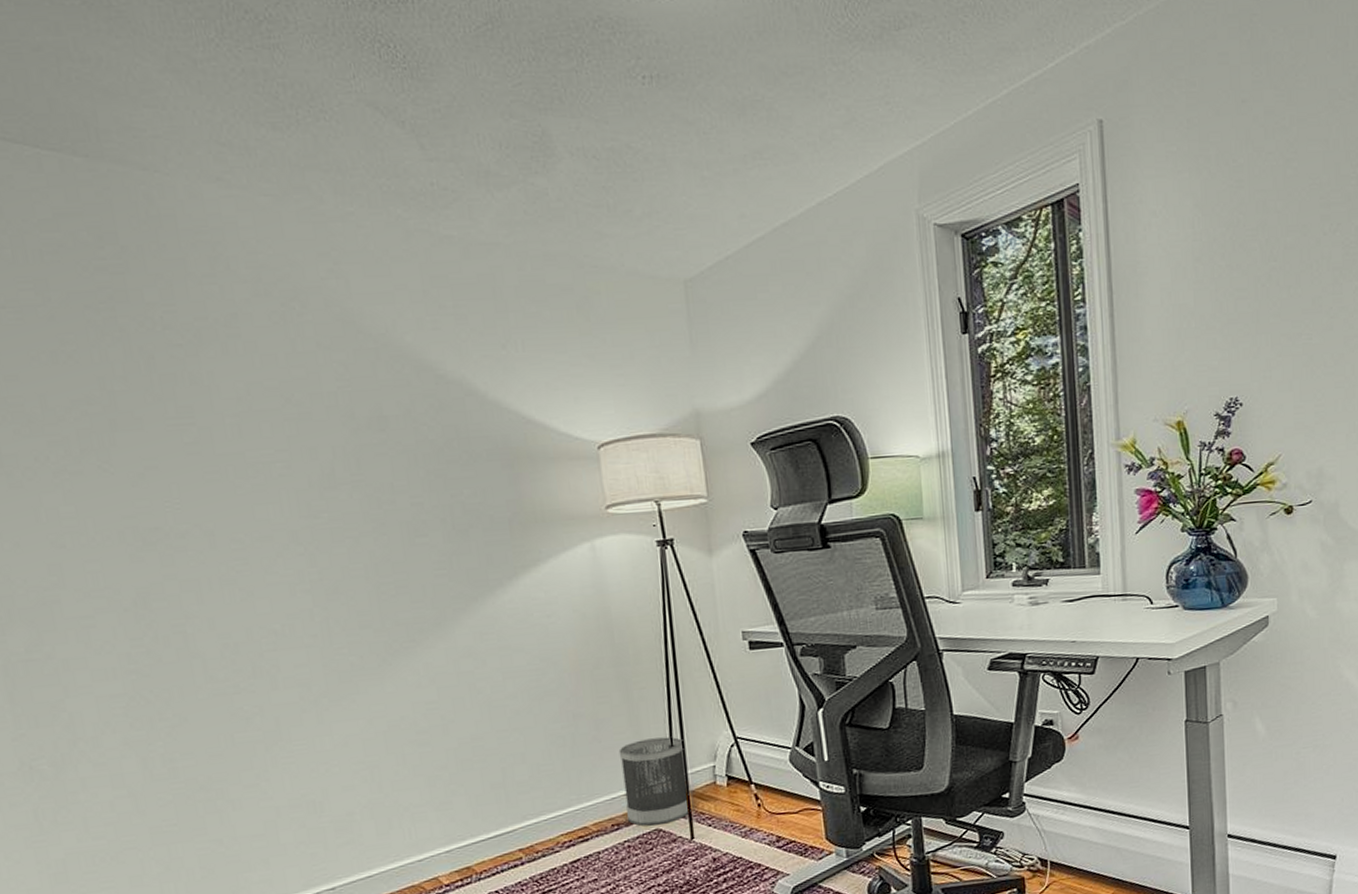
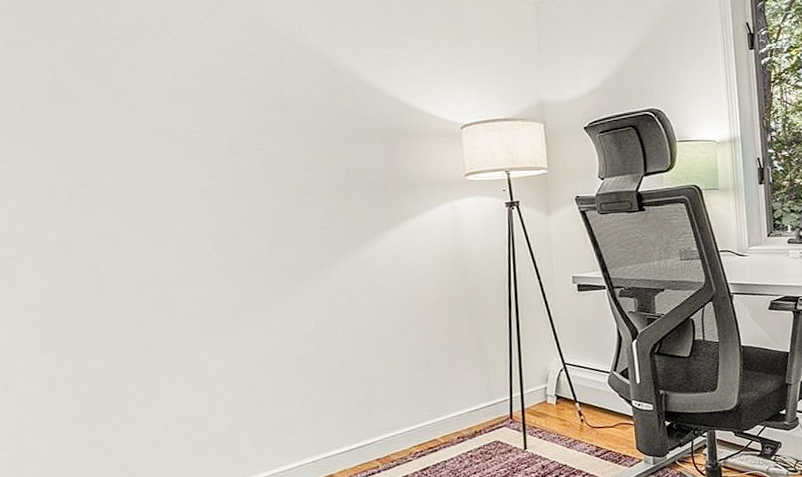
wastebasket: present [618,736,691,826] -> none [466,362,525,439]

